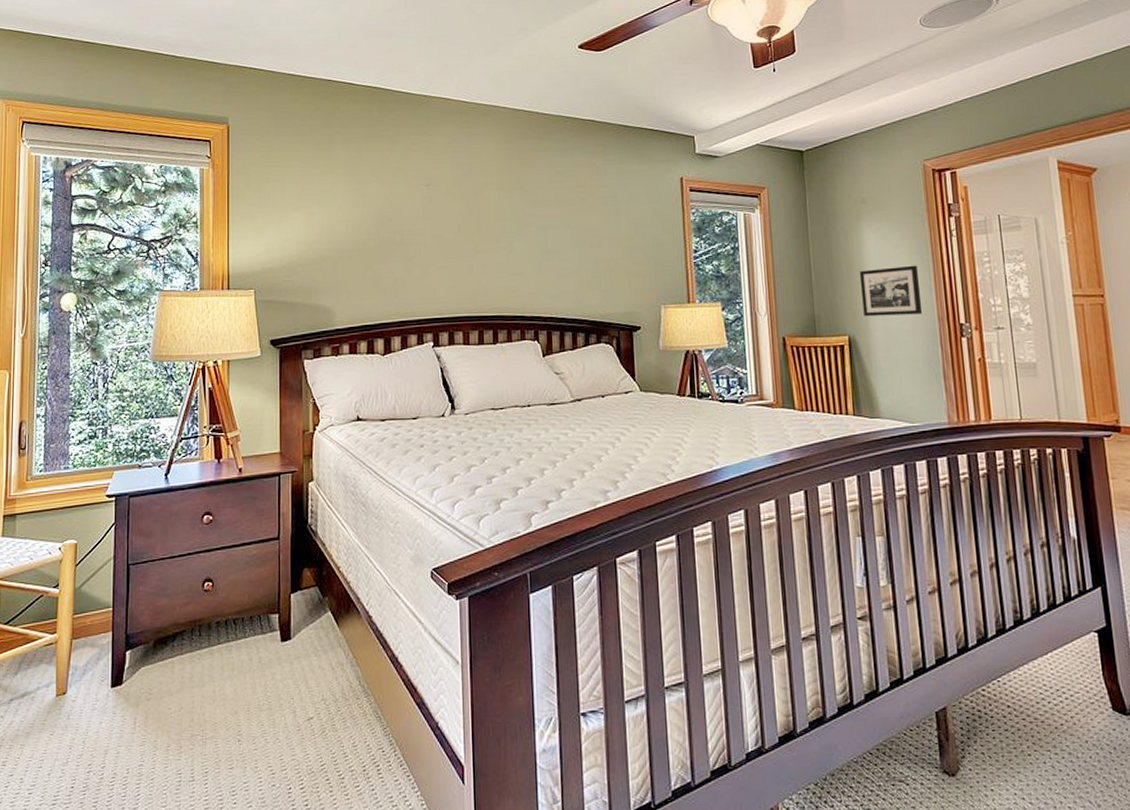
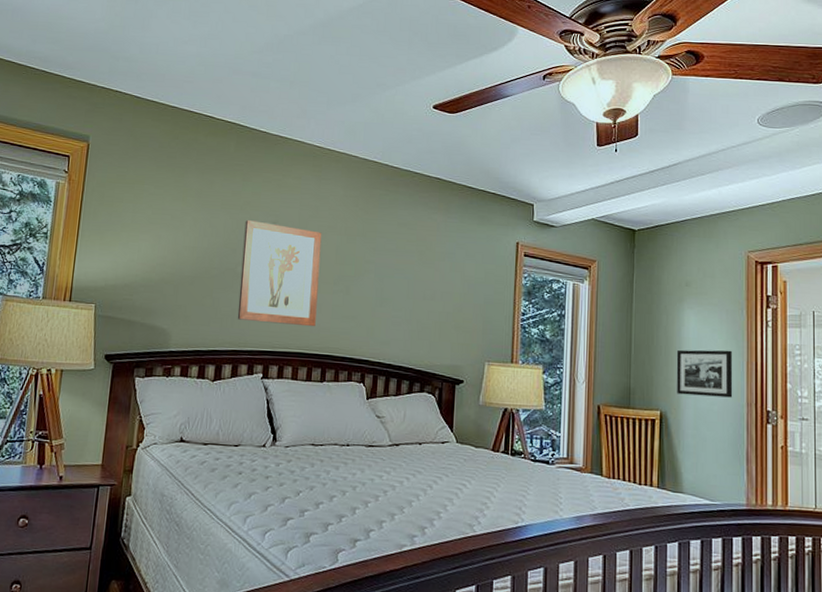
wall art: none [398,186,482,290] -> present [237,220,322,327]

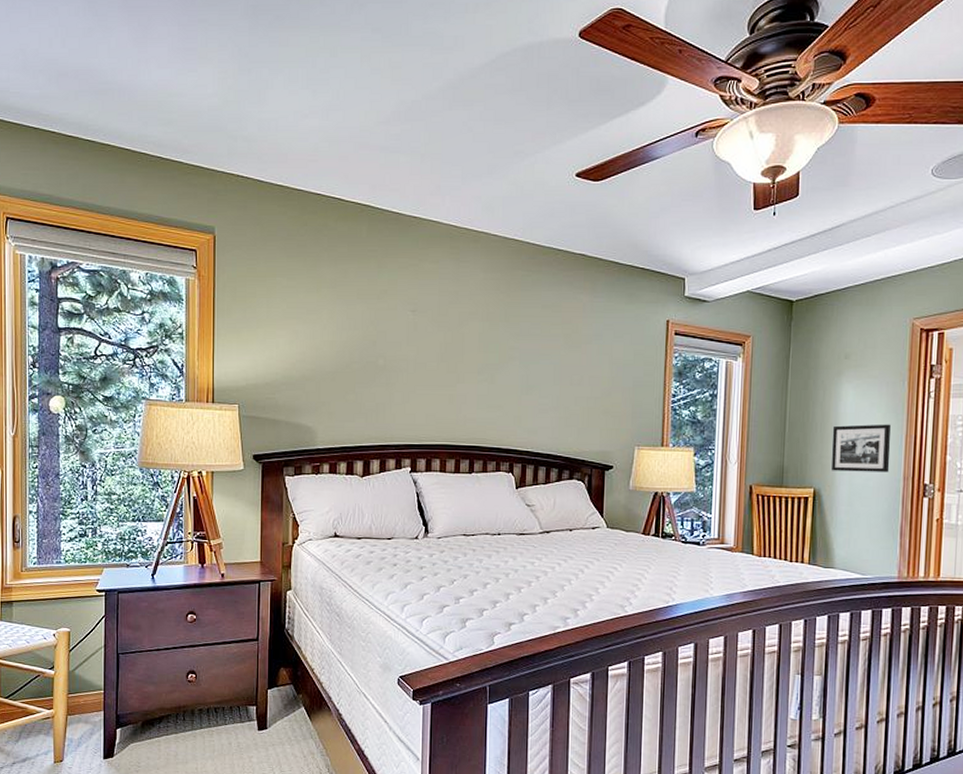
wall art: present [237,220,322,327] -> none [381,310,463,418]

